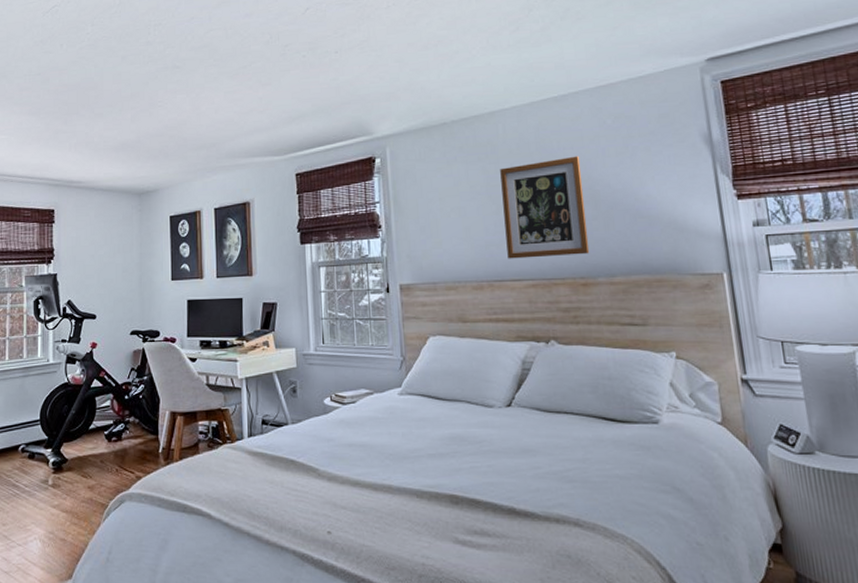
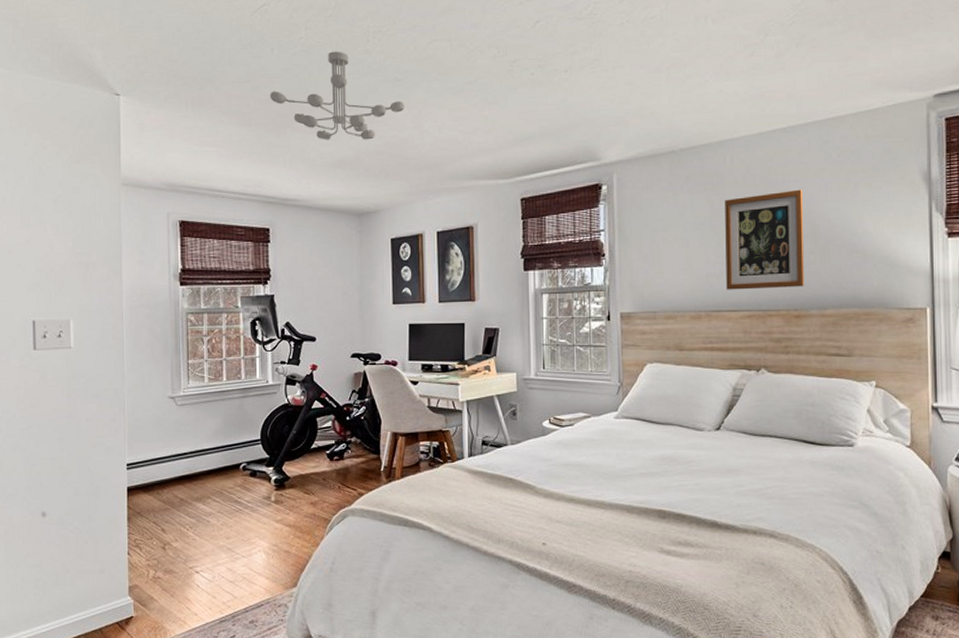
ceiling light fixture: none [58,43,184,125] -> present [270,51,405,140]

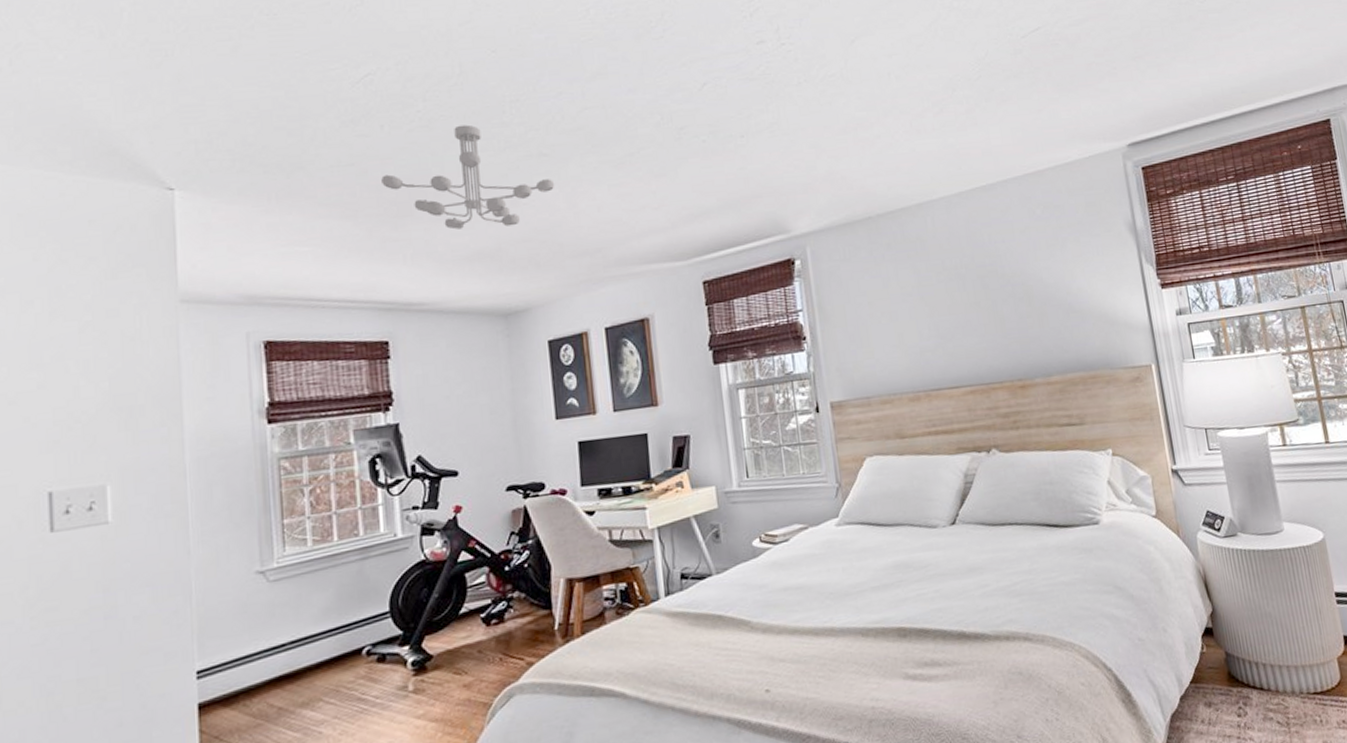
wall art: present [725,189,805,290] -> none [931,249,1026,365]

